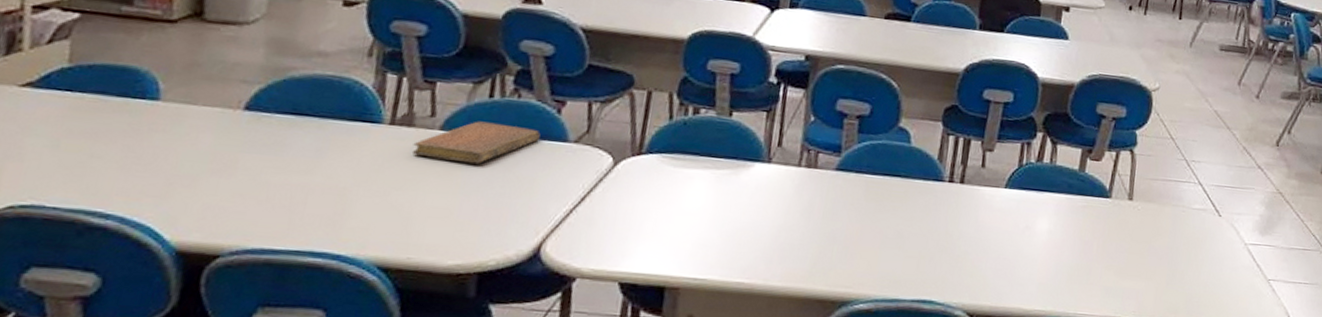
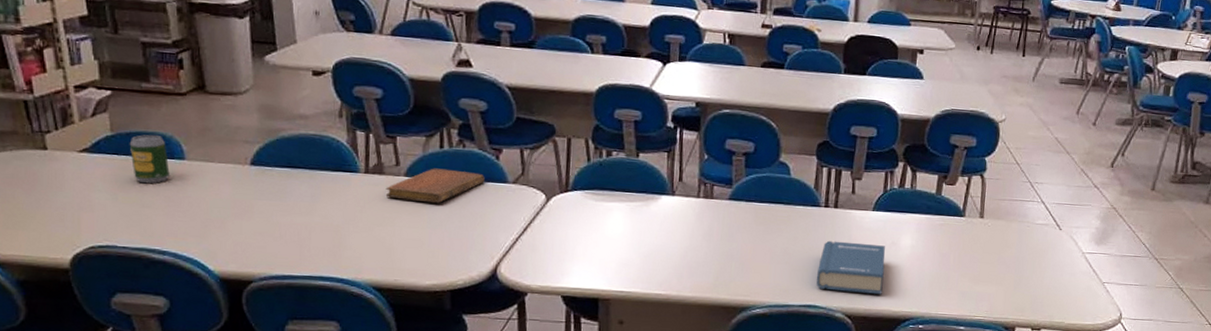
soda can: none [87,68,139,129] -> present [129,134,170,184]
book: none [934,222,1018,288] -> present [816,240,885,294]

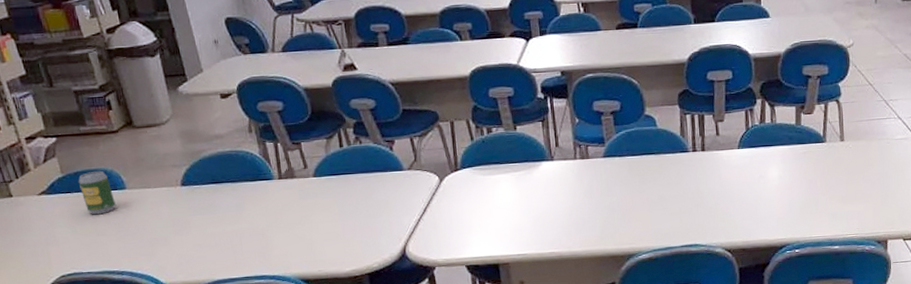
notebook: present [385,168,485,204] -> none [298,165,383,198]
book: present [816,240,885,294] -> none [694,180,757,228]

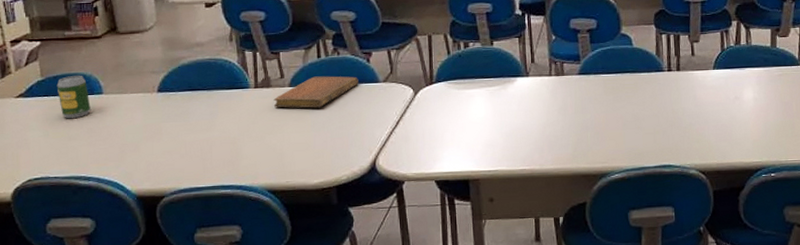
notebook: none [298,165,383,198] -> present [273,76,359,108]

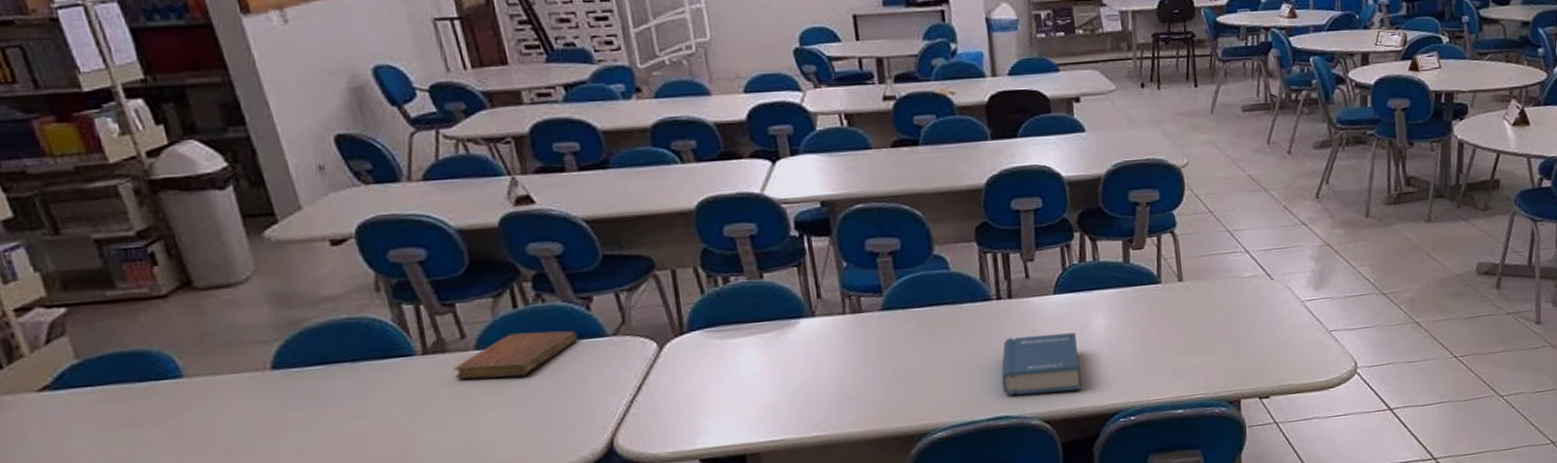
soda can: present [56,75,91,119] -> none [103,352,167,417]
book: none [668,101,732,149] -> present [1001,332,1082,396]

